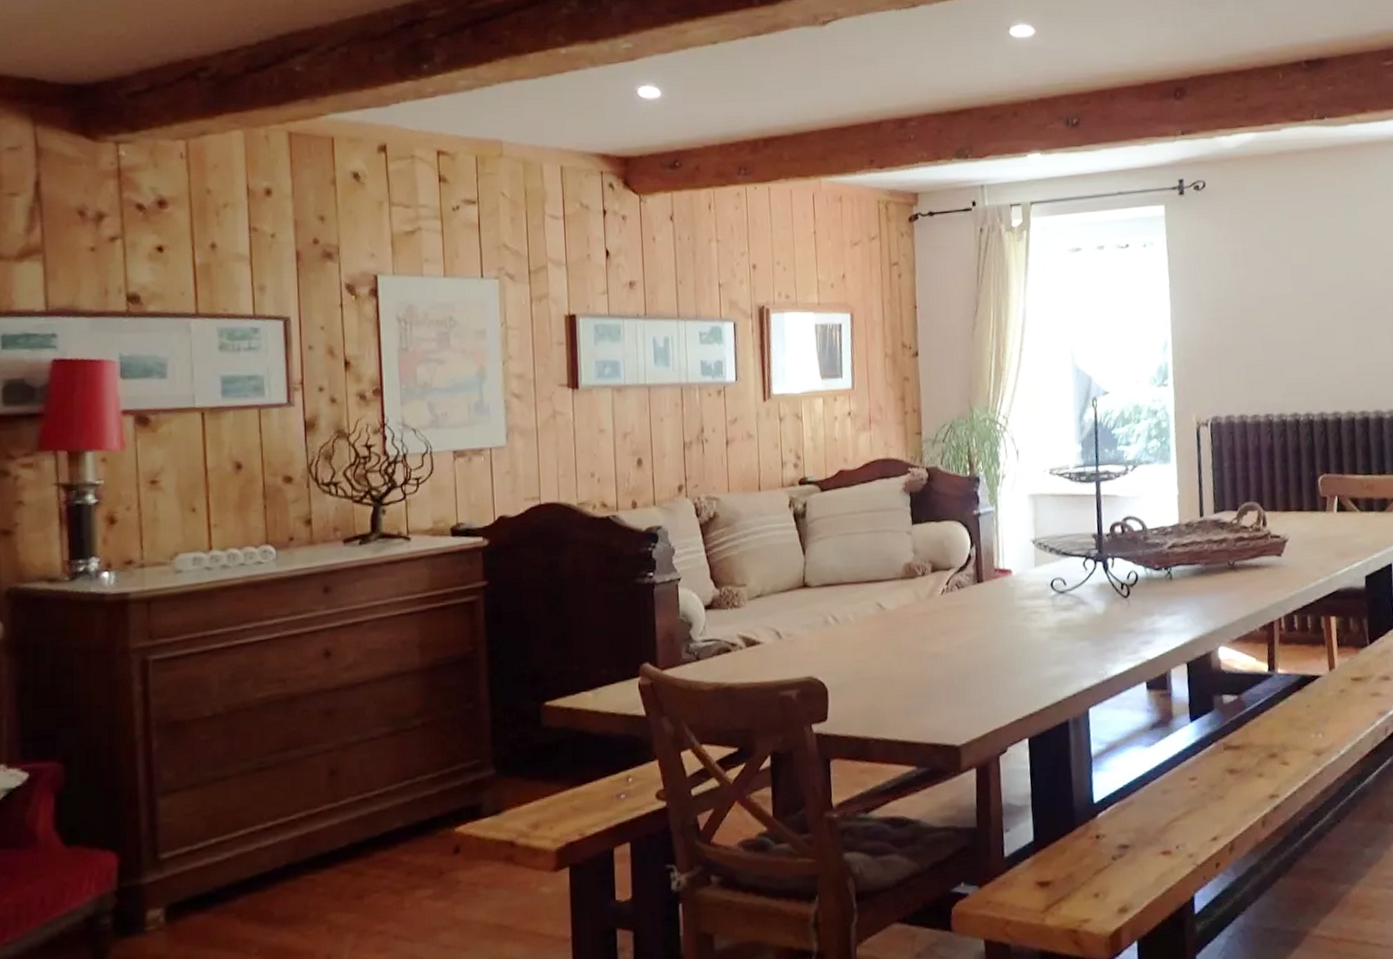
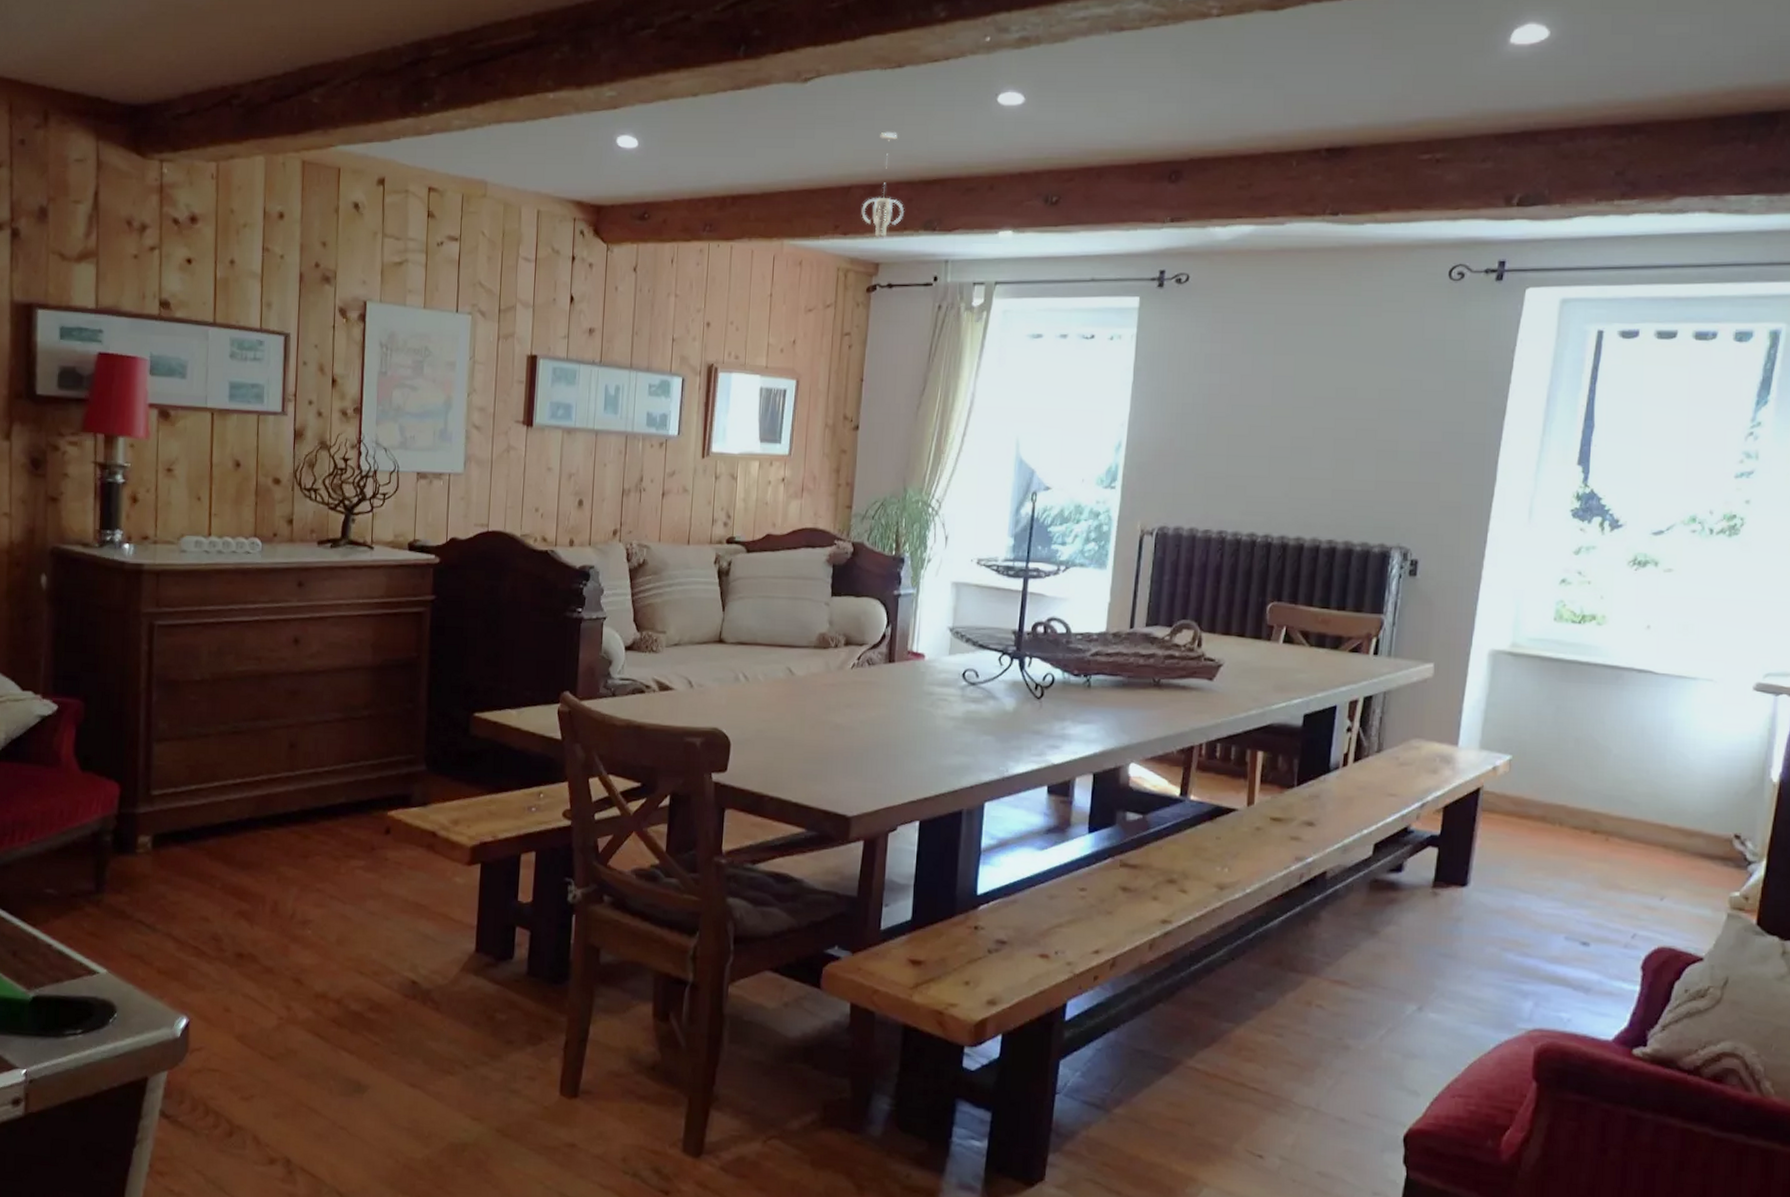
pendant light: none [894,67,935,168] -> present [861,131,904,237]

